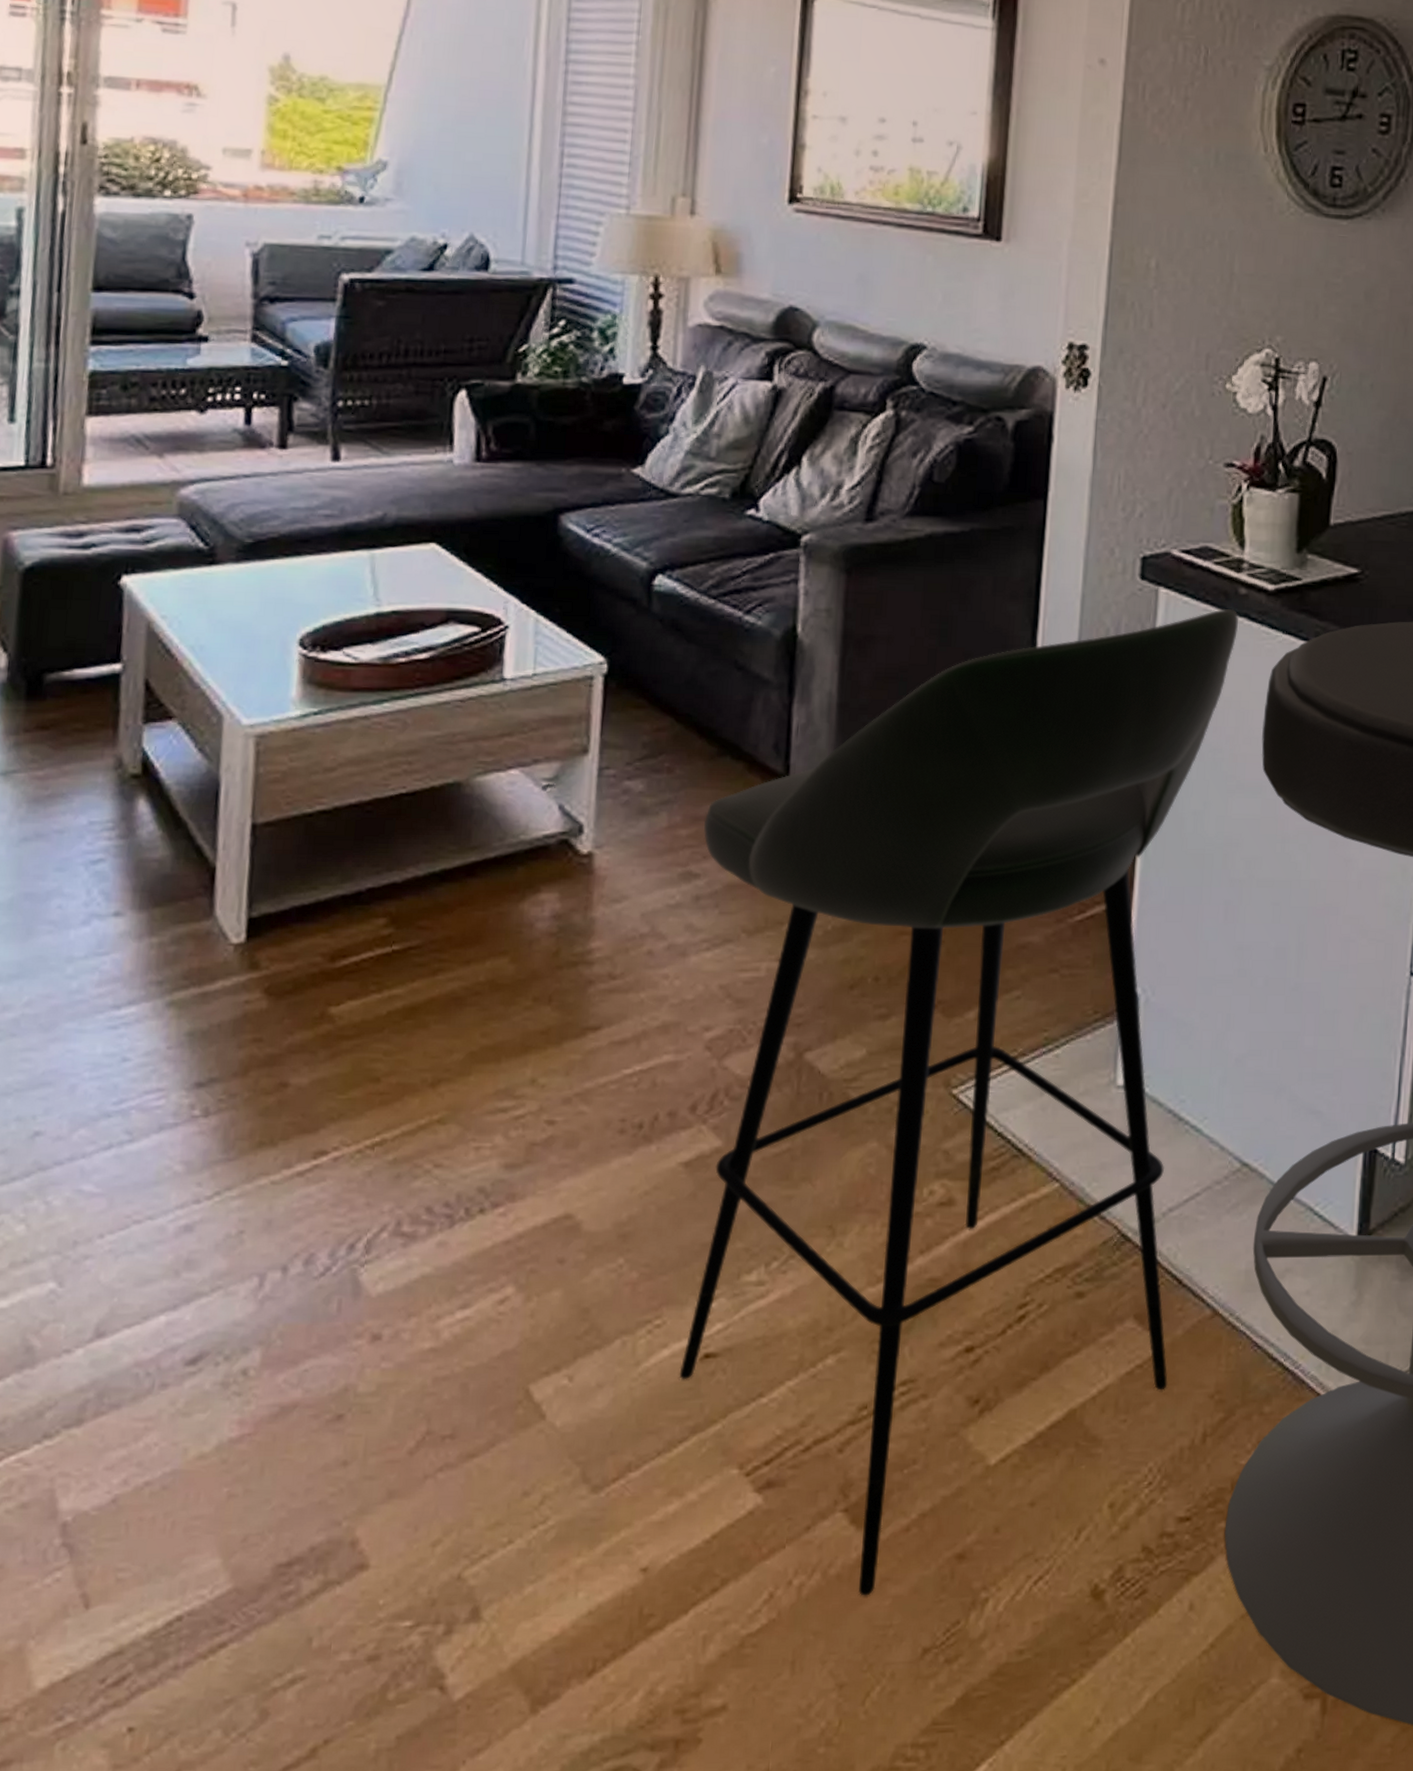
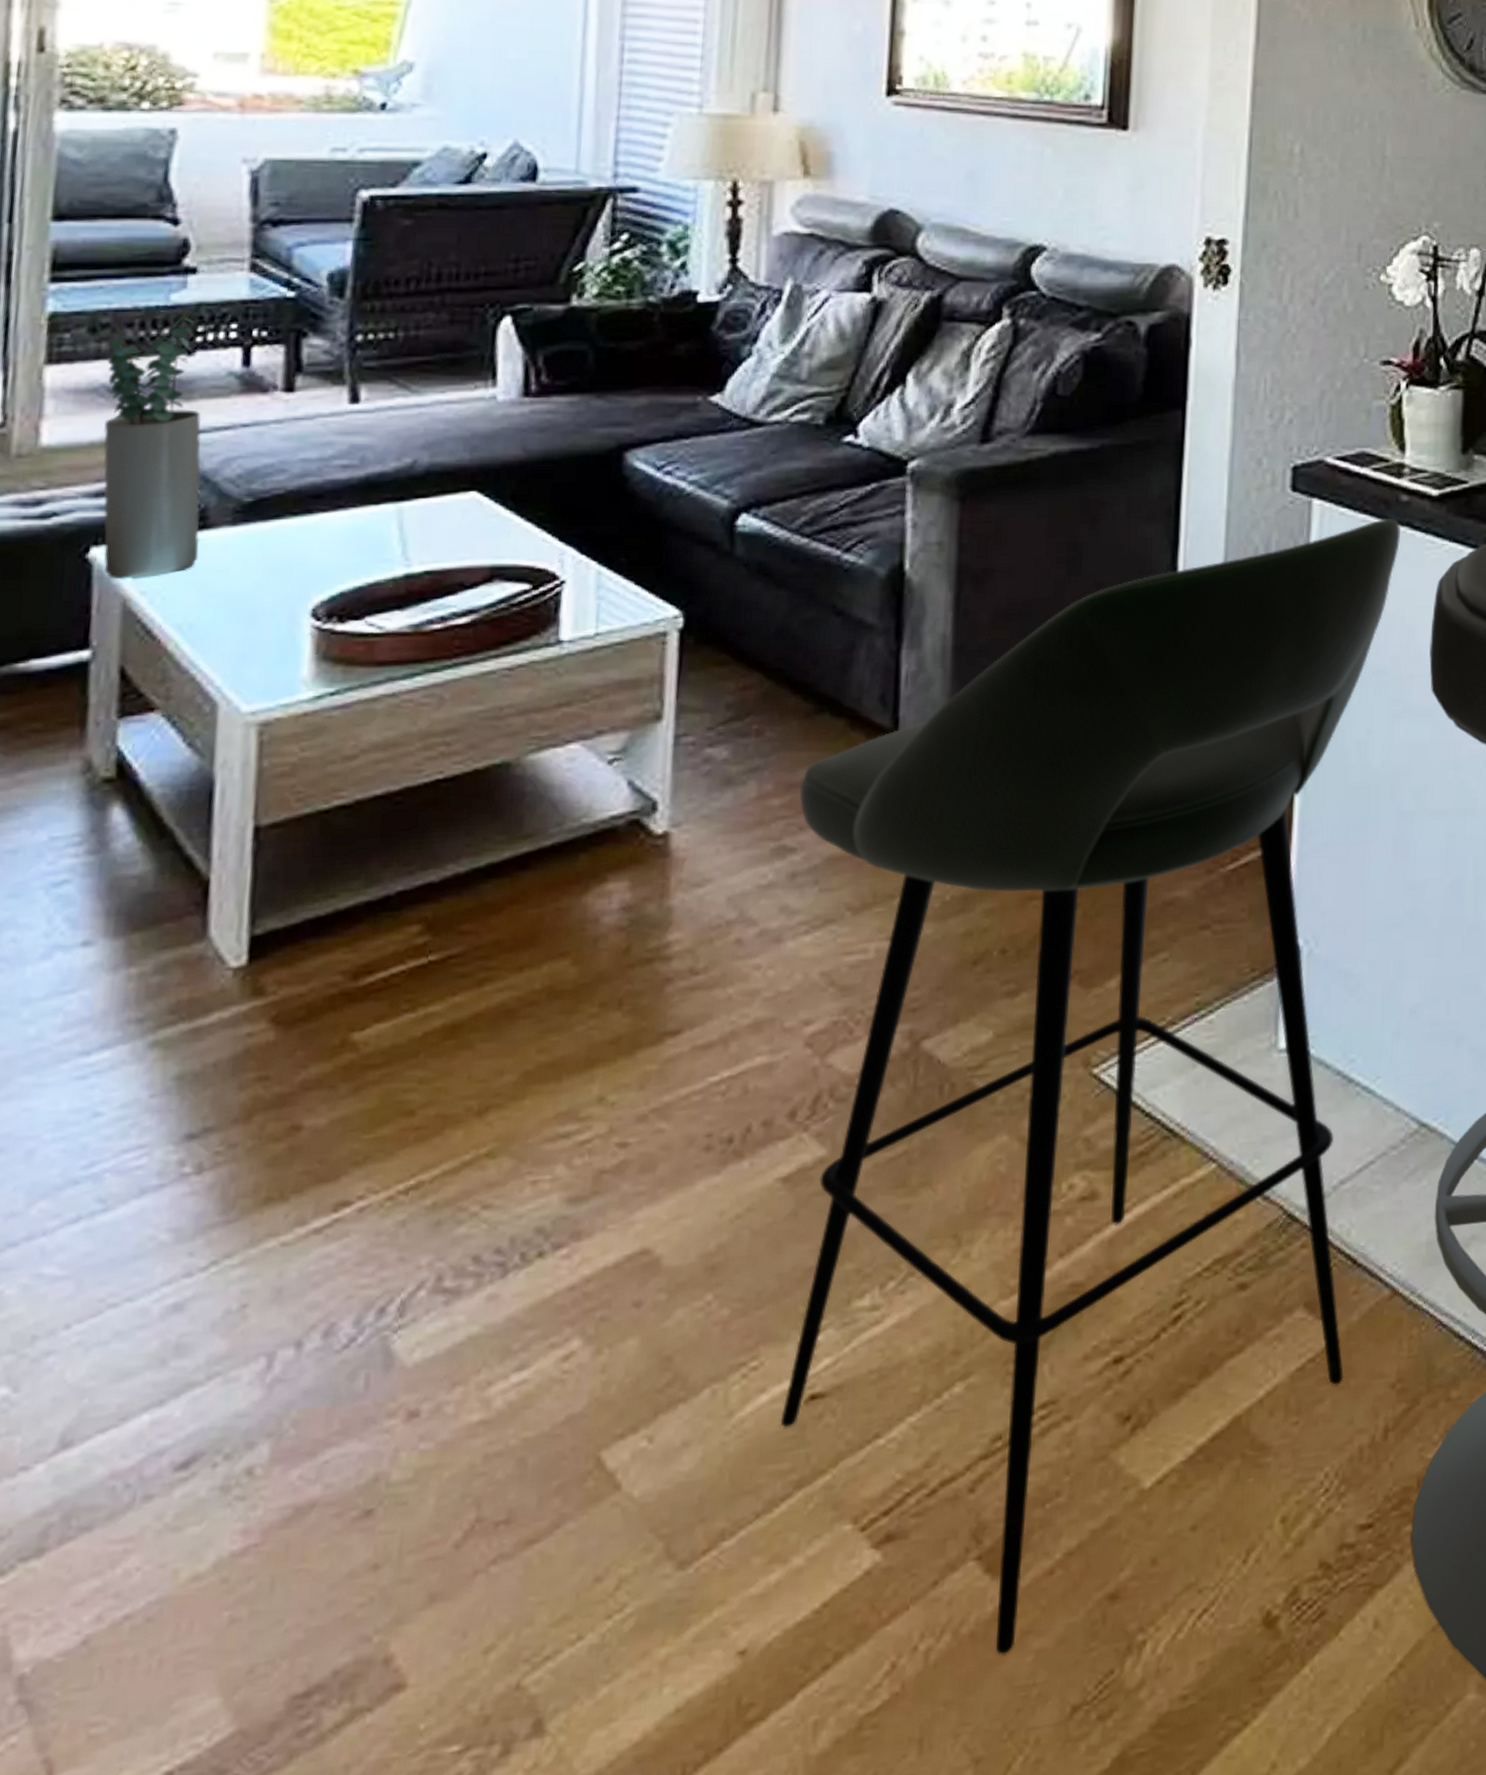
vase: none [132,368,212,605] -> present [103,304,202,580]

